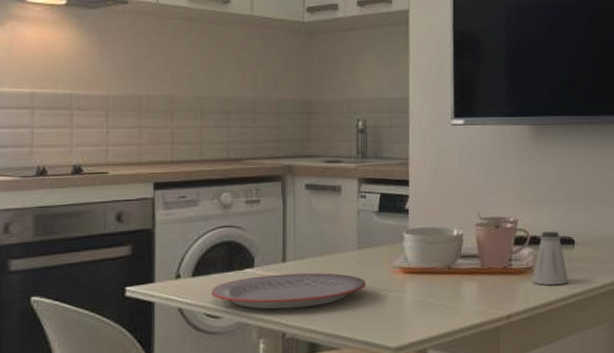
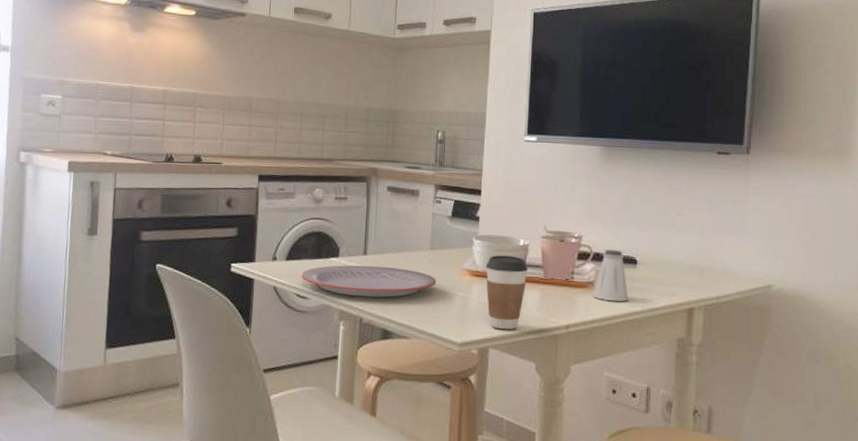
coffee cup: none [418,247,464,328] -> present [485,255,528,330]

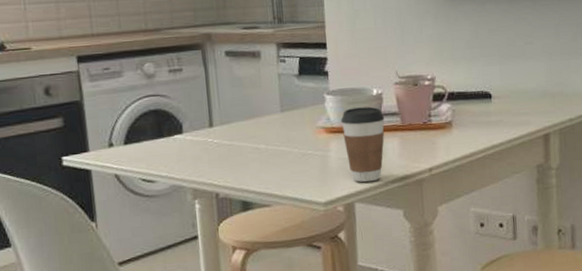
plate: present [301,265,437,298] -> none [144,135,292,172]
saltshaker: present [593,250,629,302] -> none [452,87,487,139]

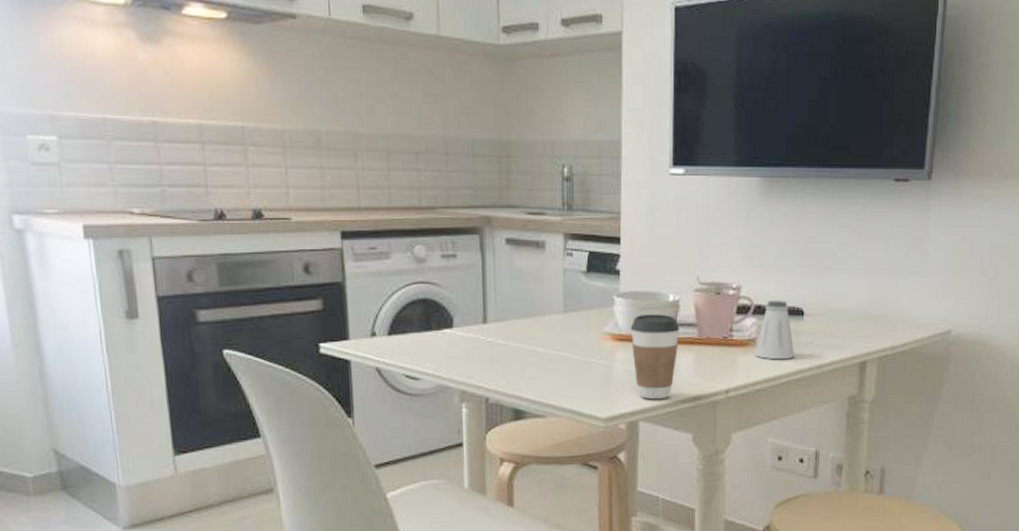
saltshaker: none [452,87,487,139] -> present [755,301,795,360]

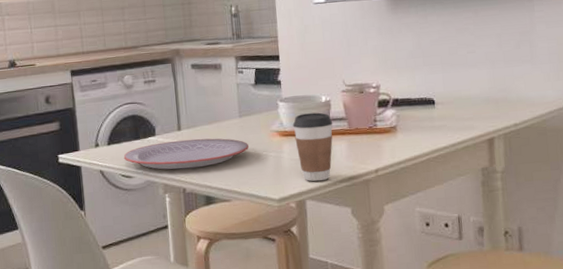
plate: none [409,335,574,373] -> present [123,138,250,170]
saltshaker: present [755,301,795,360] -> none [397,93,431,142]

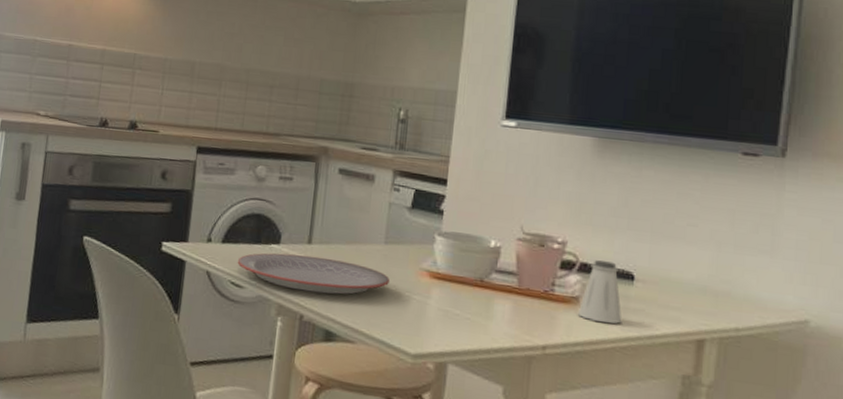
coffee cup: present [292,112,333,182] -> none [448,256,500,345]
saltshaker: none [397,93,431,142] -> present [577,260,622,324]

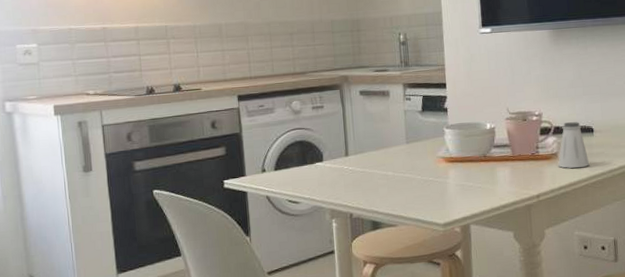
plate: present [237,253,390,295] -> none [290,164,416,195]

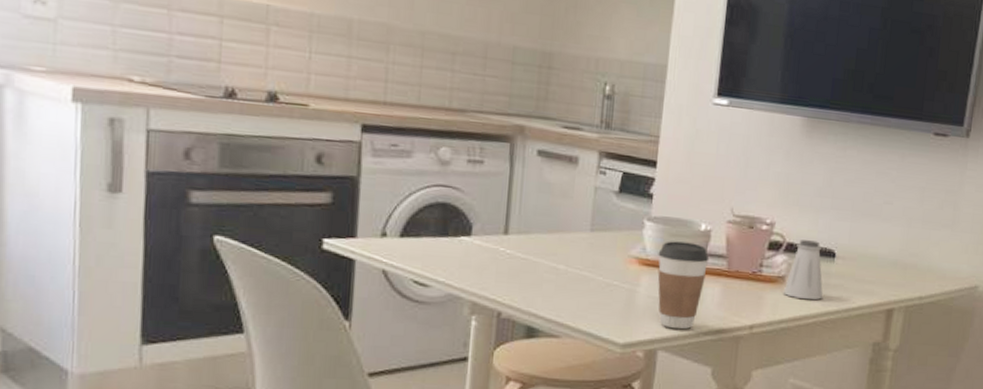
coffee cup: none [458,139,497,207] -> present [657,241,710,330]

